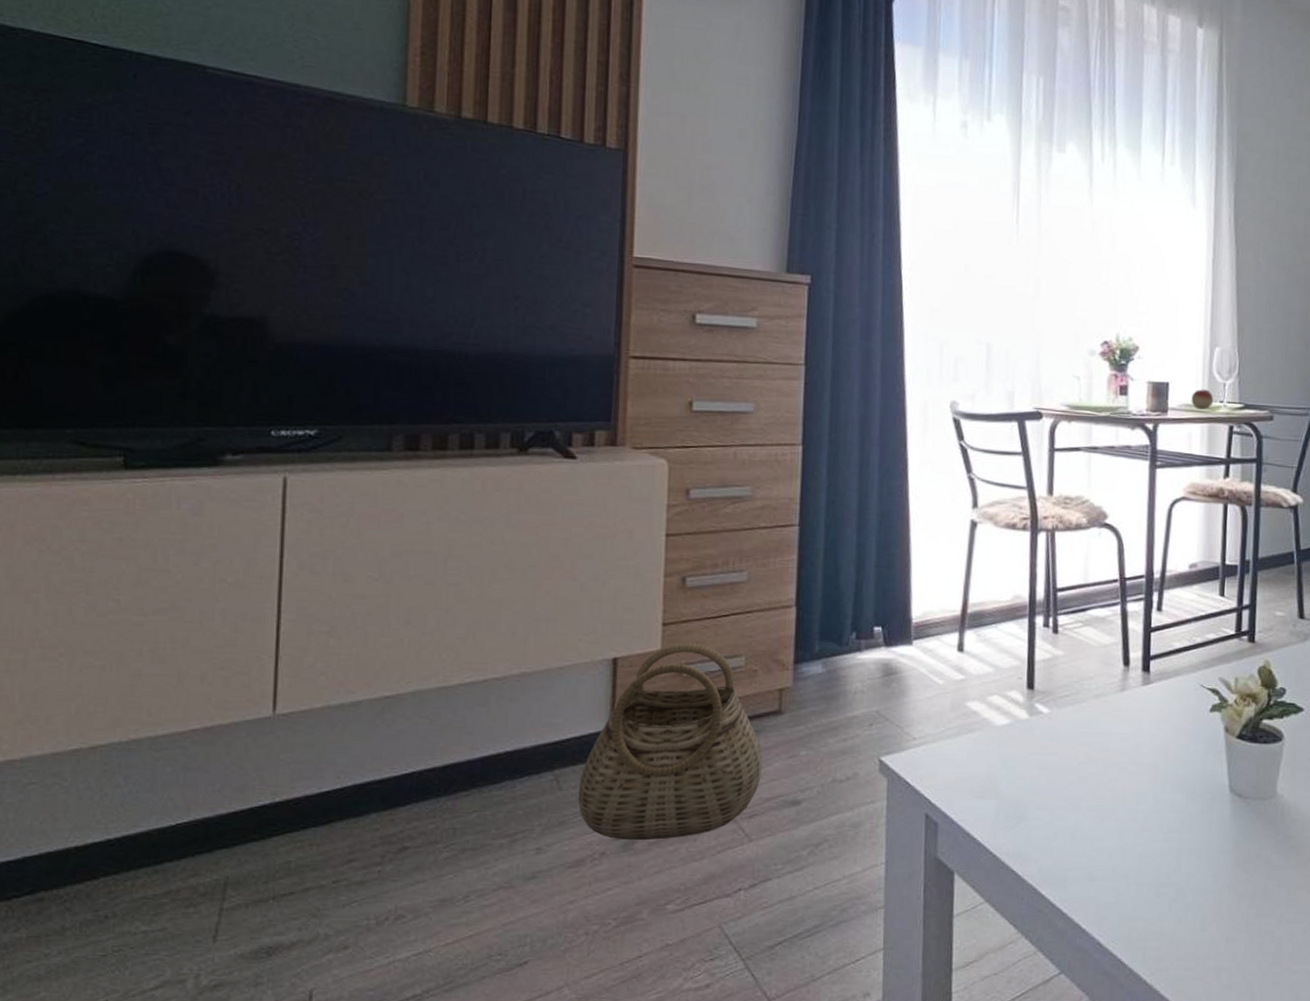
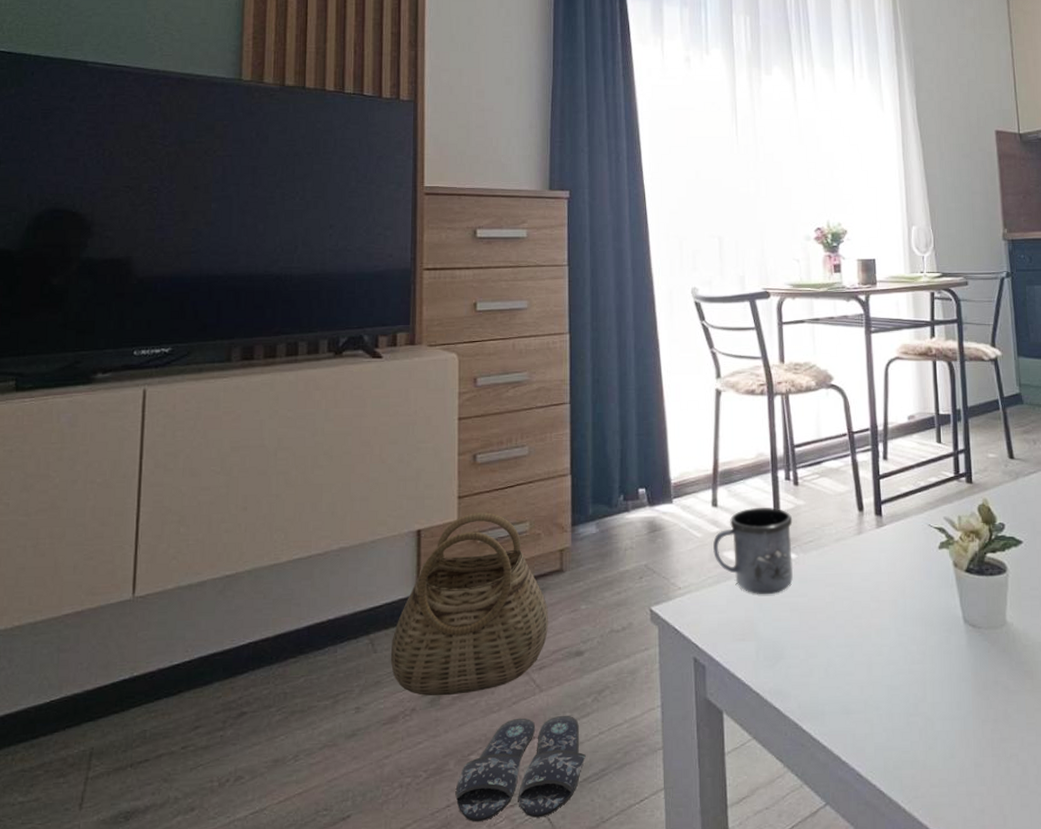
slippers: none [649,867,798,975] -> present [456,715,586,822]
mug: none [955,654,1049,751] -> present [713,507,794,595]
fruit: present [1191,389,1214,410] -> none [896,262,915,280]

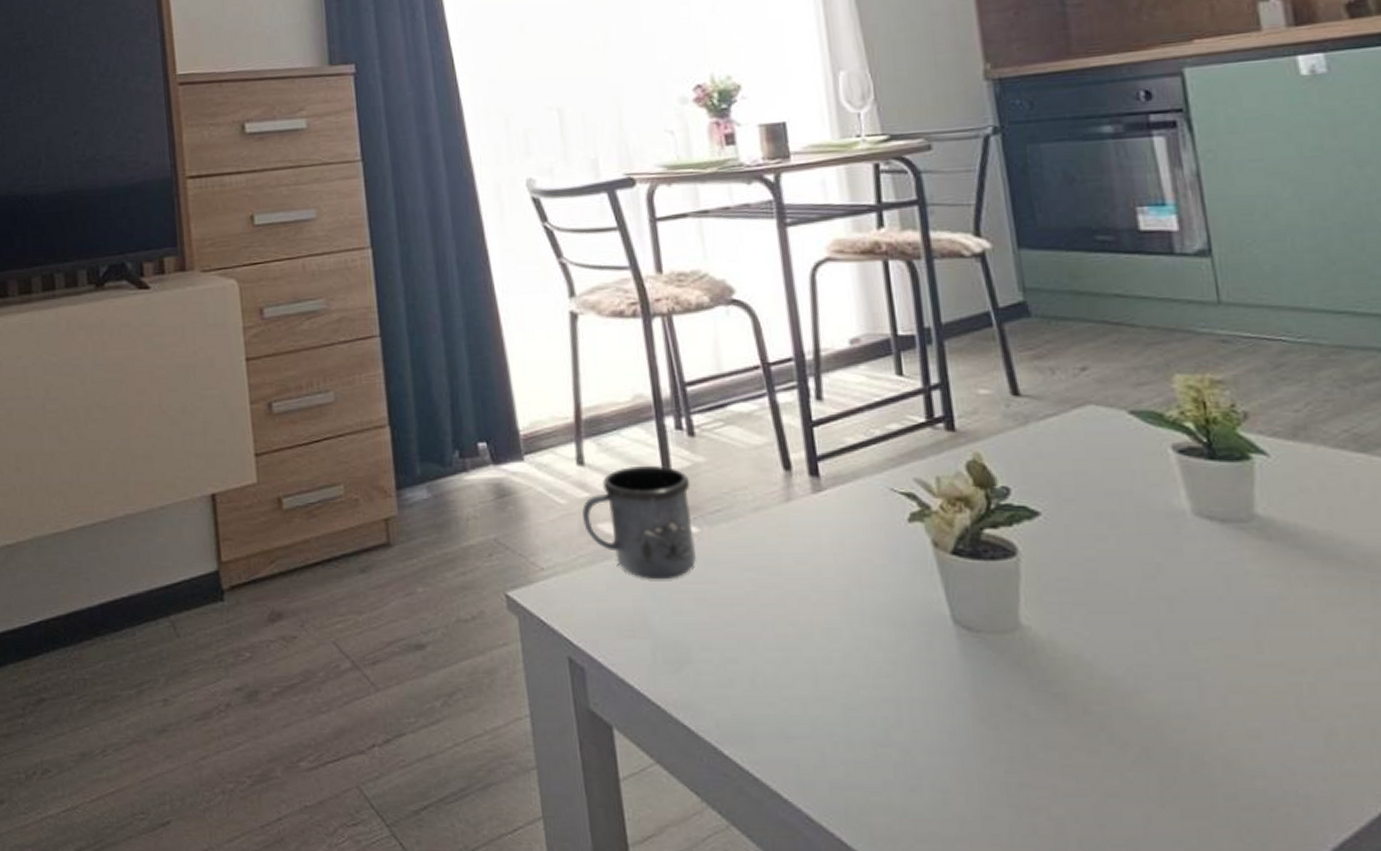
basket: present [390,512,549,696] -> none [195,473,380,691]
slippers: present [456,715,586,822] -> none [287,720,440,841]

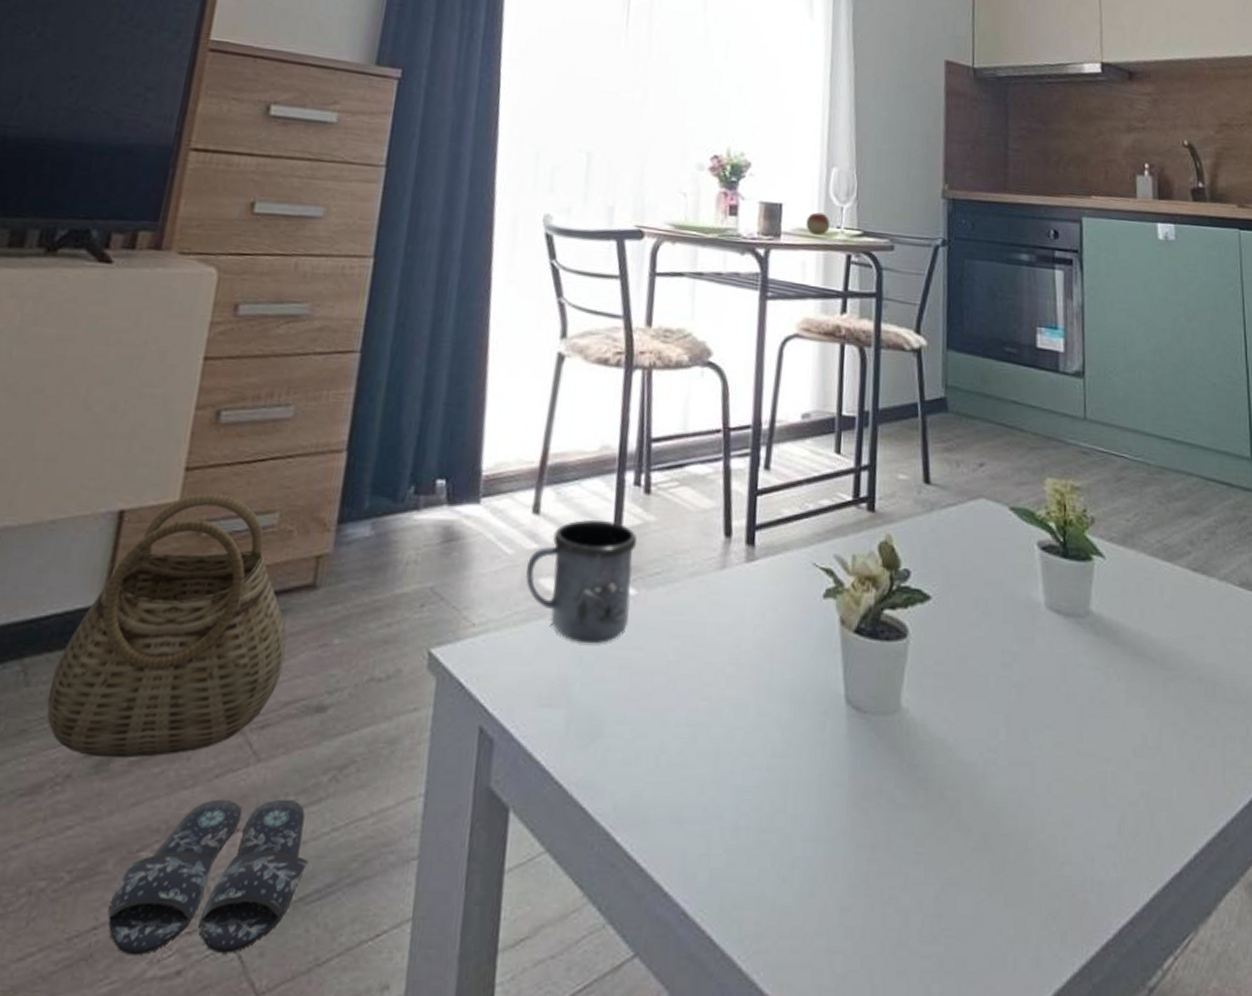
basket: none [195,473,380,691] -> present [47,492,287,759]
slippers: none [287,720,440,841] -> present [108,799,308,956]
fruit: none [817,123,848,149] -> present [806,212,831,236]

